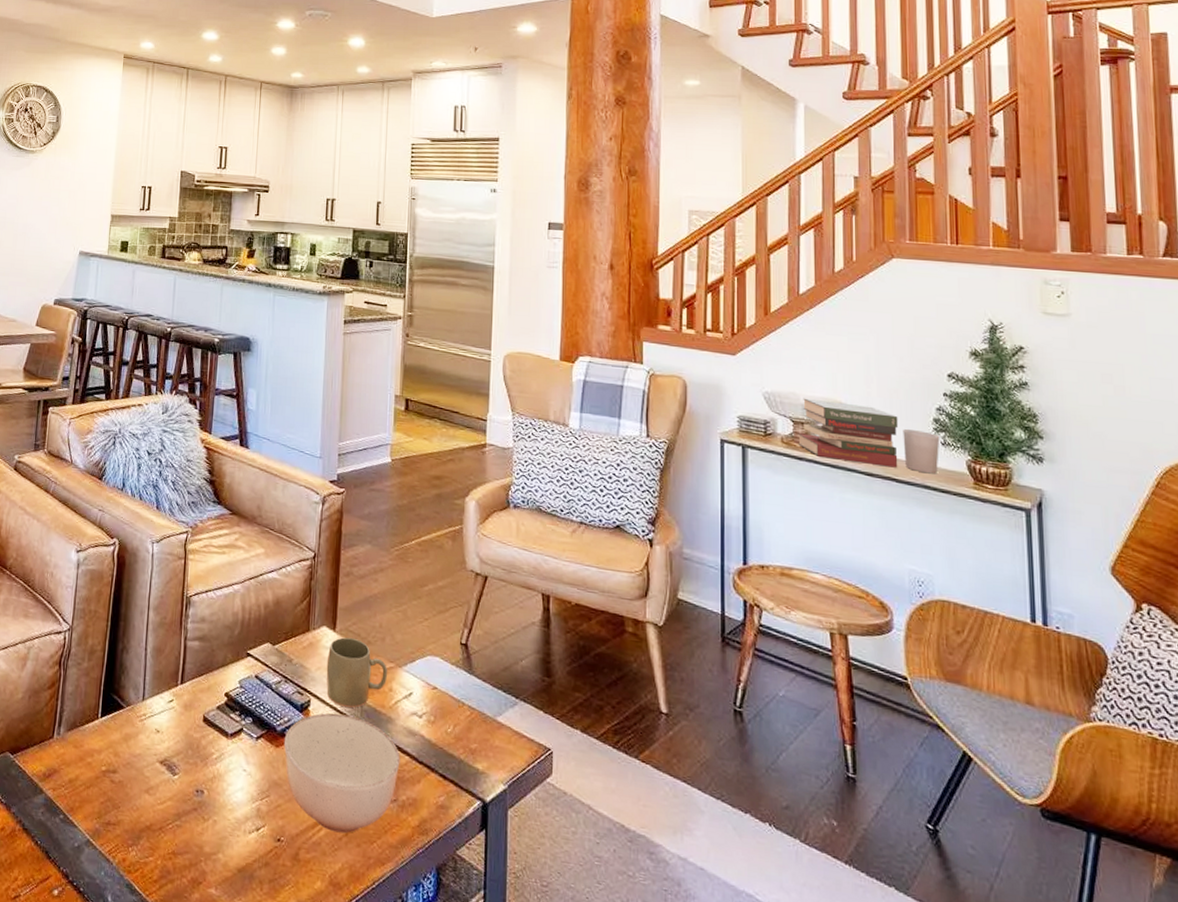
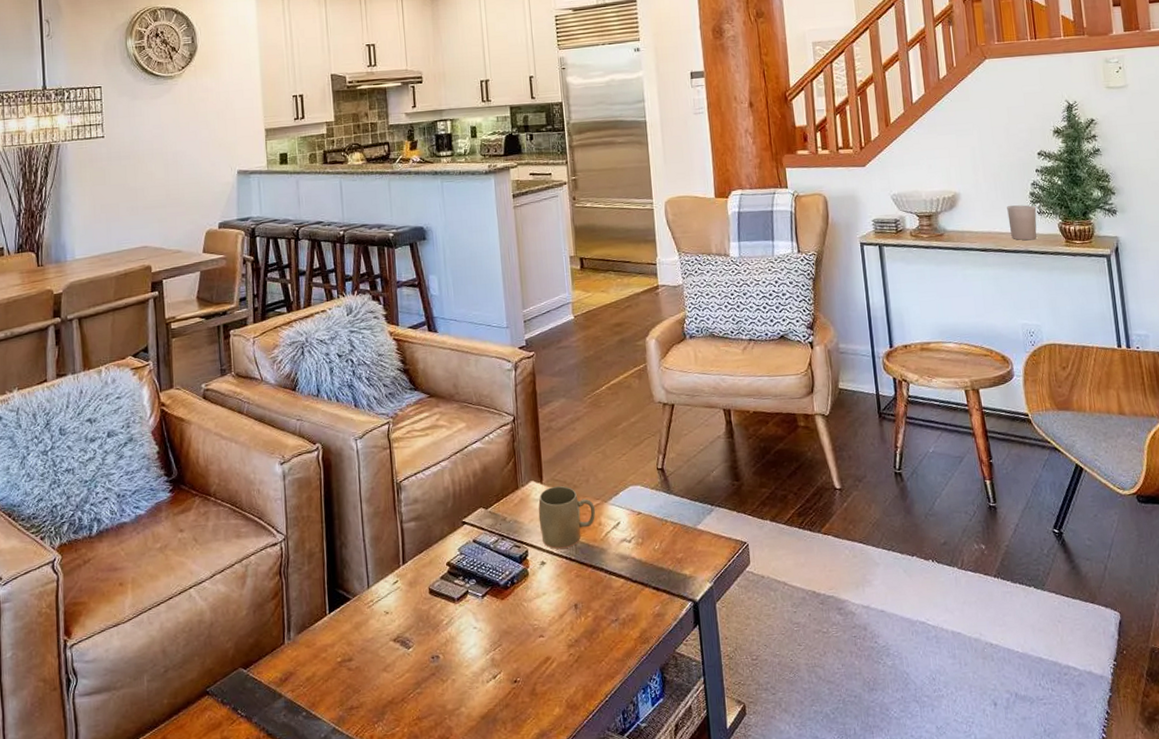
bowl: present [283,712,400,834] -> none [508,555,617,662]
books: present [798,398,899,468] -> none [923,191,1006,243]

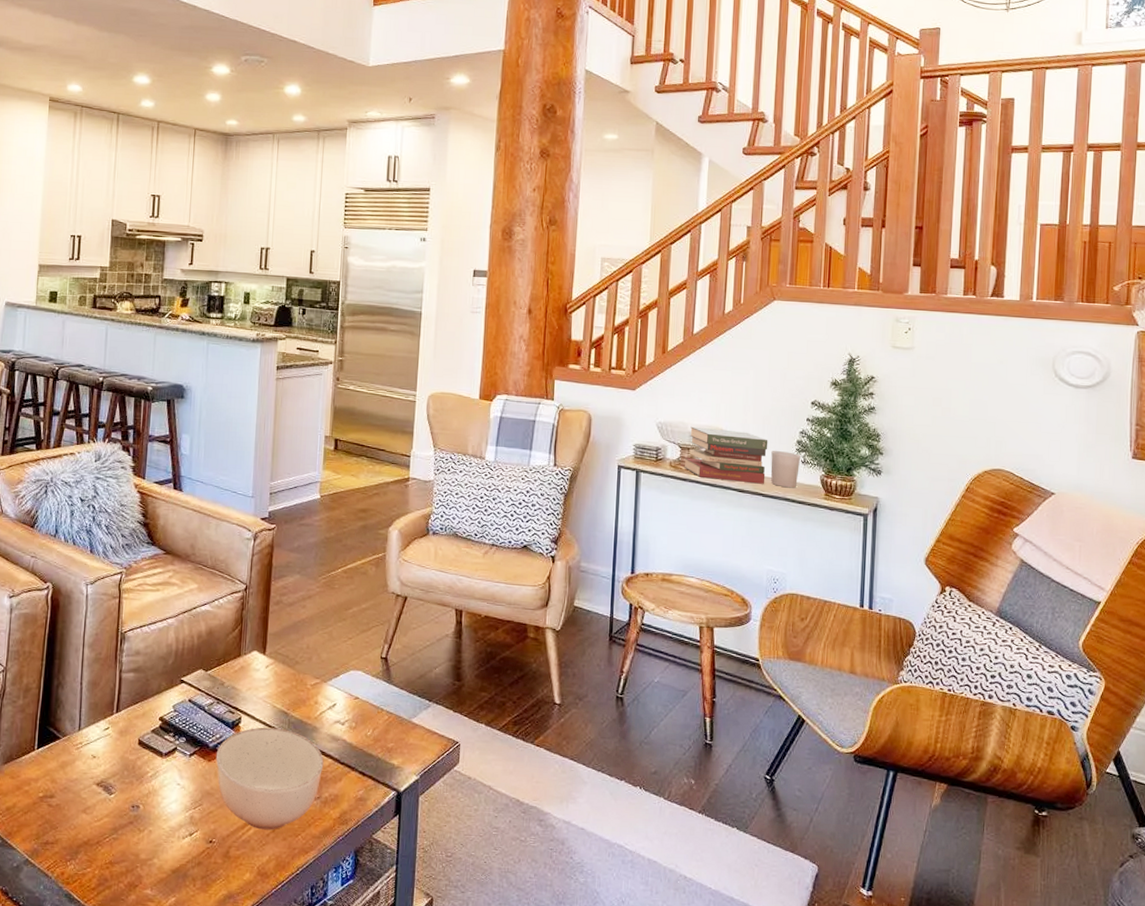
bowl: none [508,555,617,662] -> present [215,727,324,830]
mug: present [538,486,596,550] -> none [256,660,314,722]
books: none [923,191,1006,243] -> present [684,426,768,484]

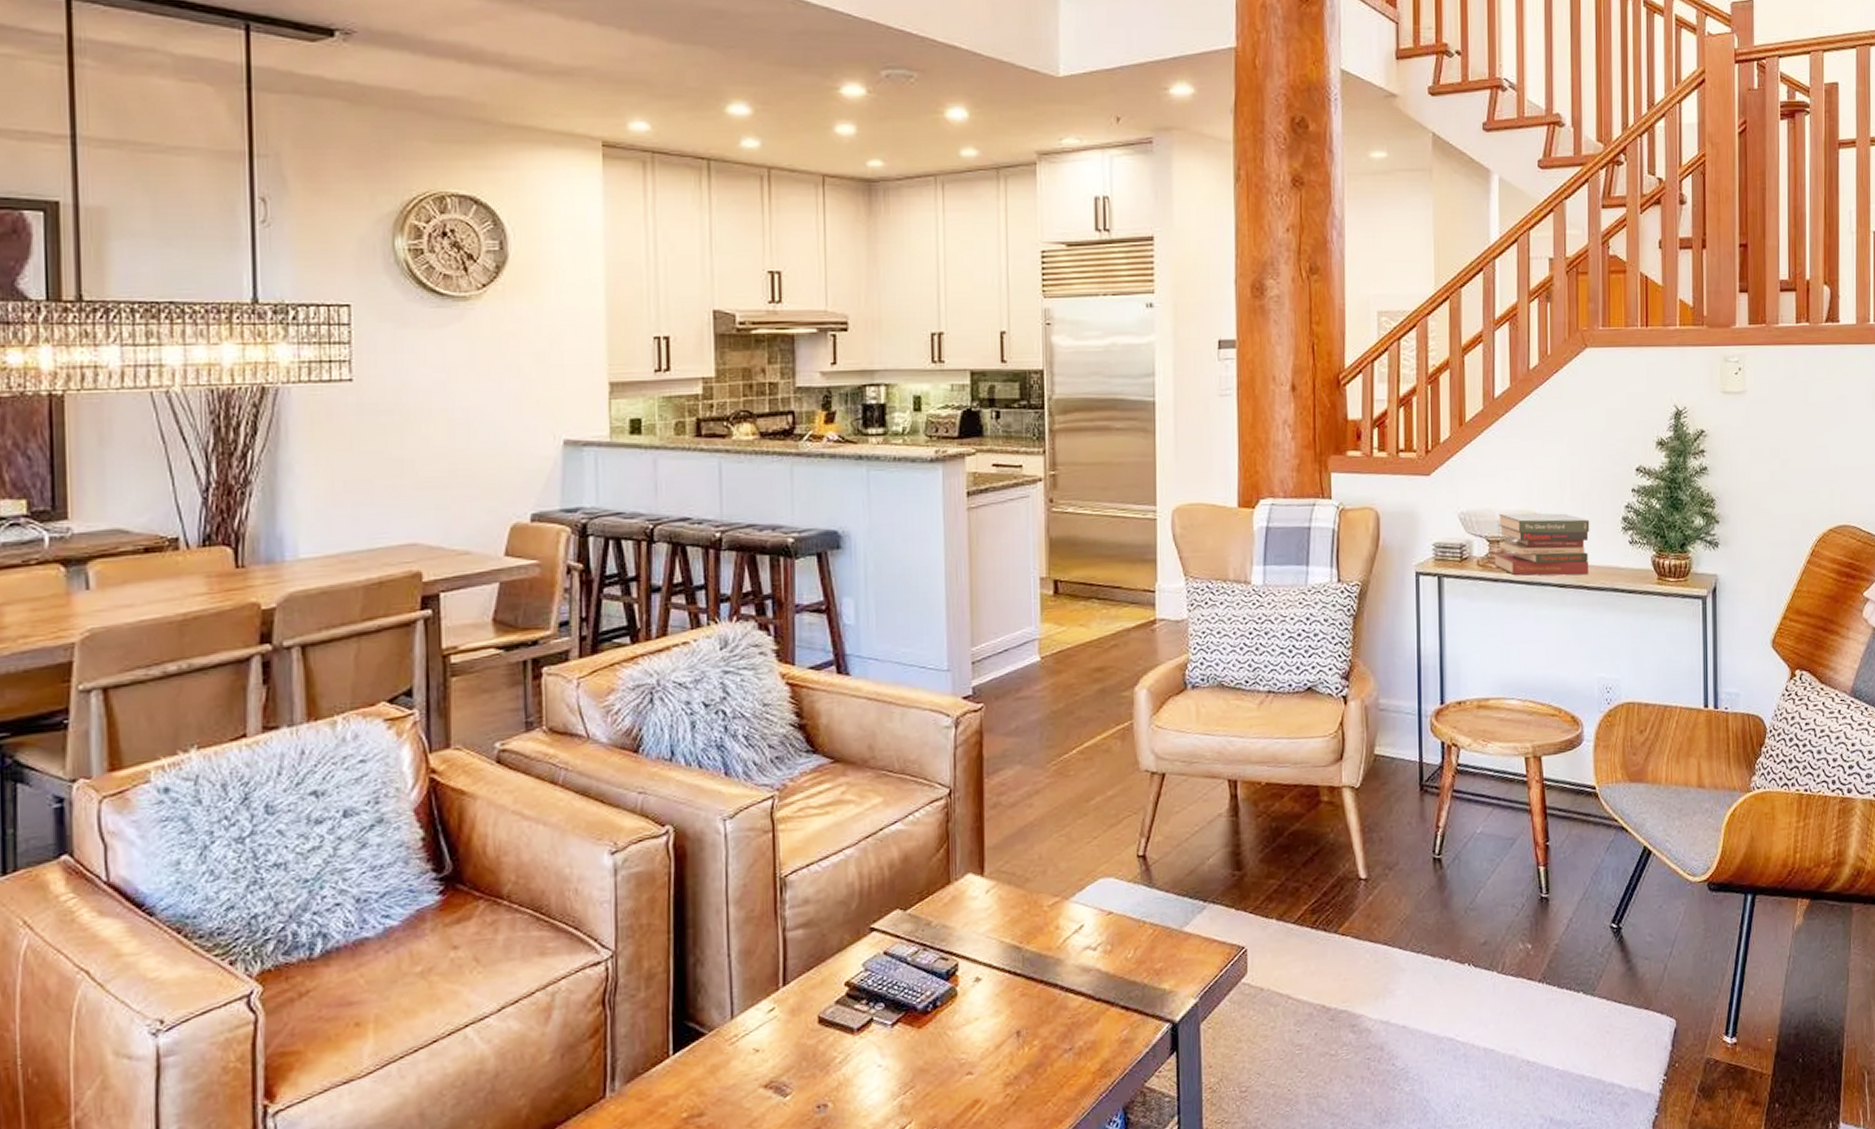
bowl: present [215,727,324,830] -> none [927,968,1074,1105]
candle holder: present [770,451,801,488] -> none [1594,532,1628,576]

